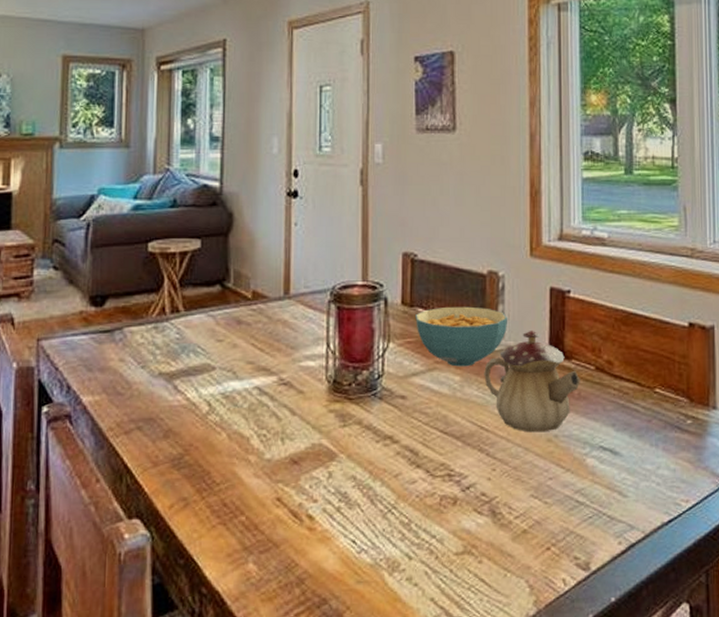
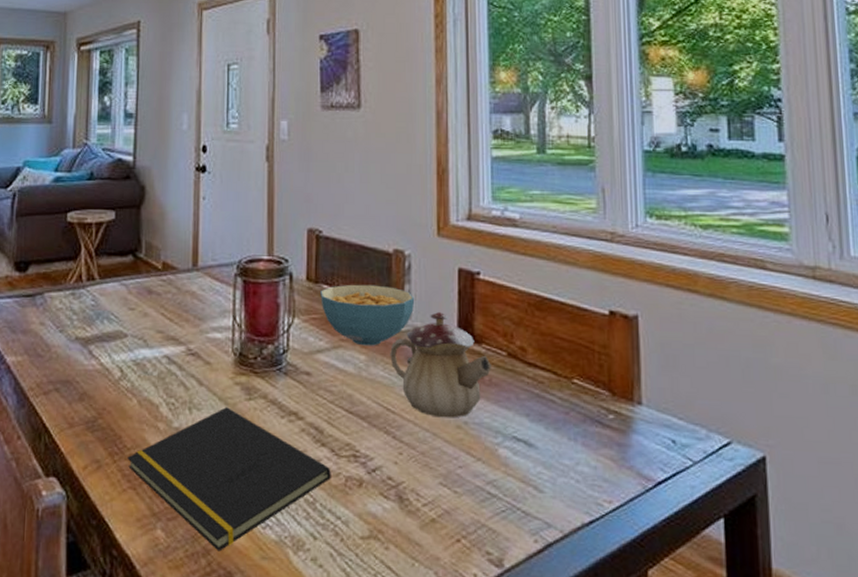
notepad: none [216,435,426,580] -> present [127,407,331,552]

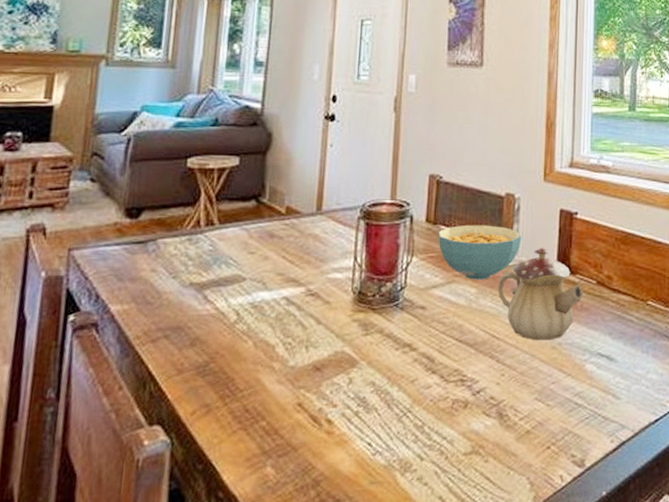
notepad: present [127,407,331,552] -> none [239,343,440,482]

